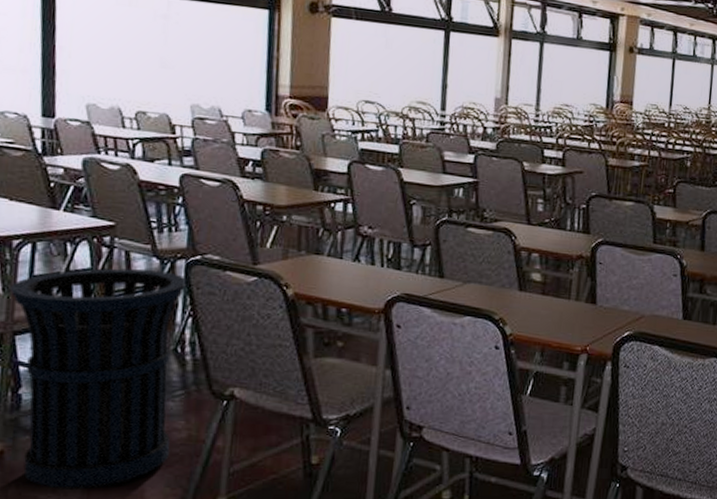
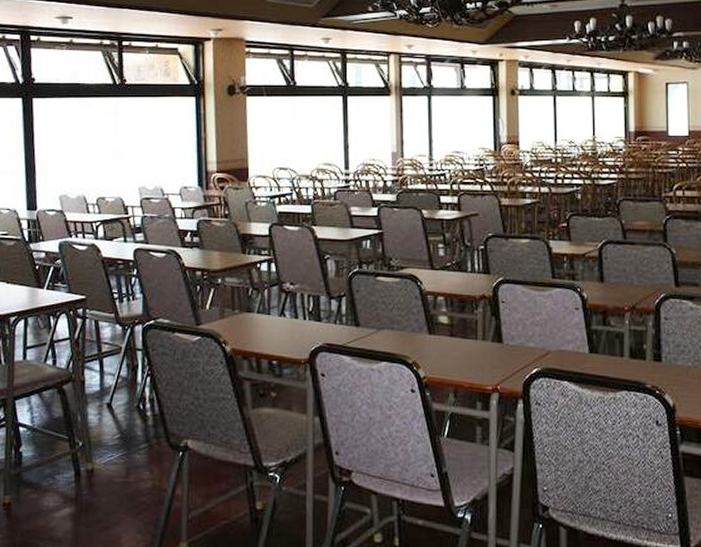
trash can: present [10,268,187,490] -> none [10,336,144,537]

